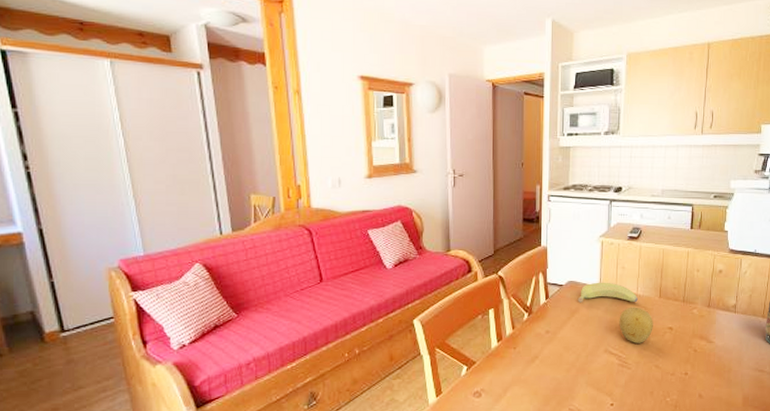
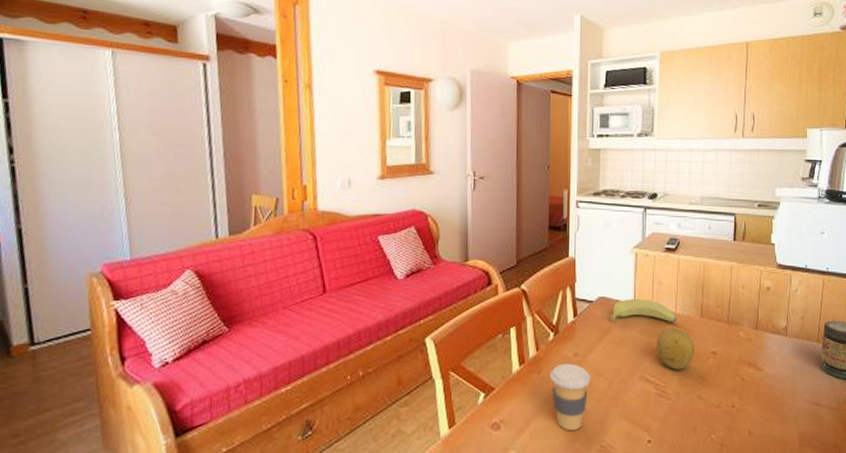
coffee cup: none [524,339,561,396] -> present [549,363,591,430]

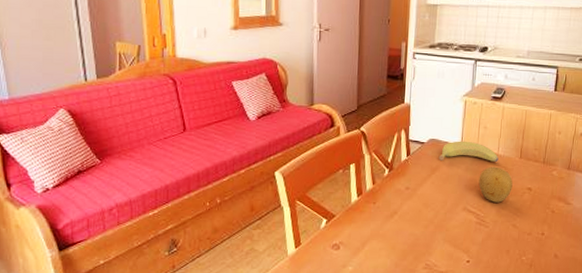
coffee cup: present [549,363,591,430] -> none [383,195,420,251]

